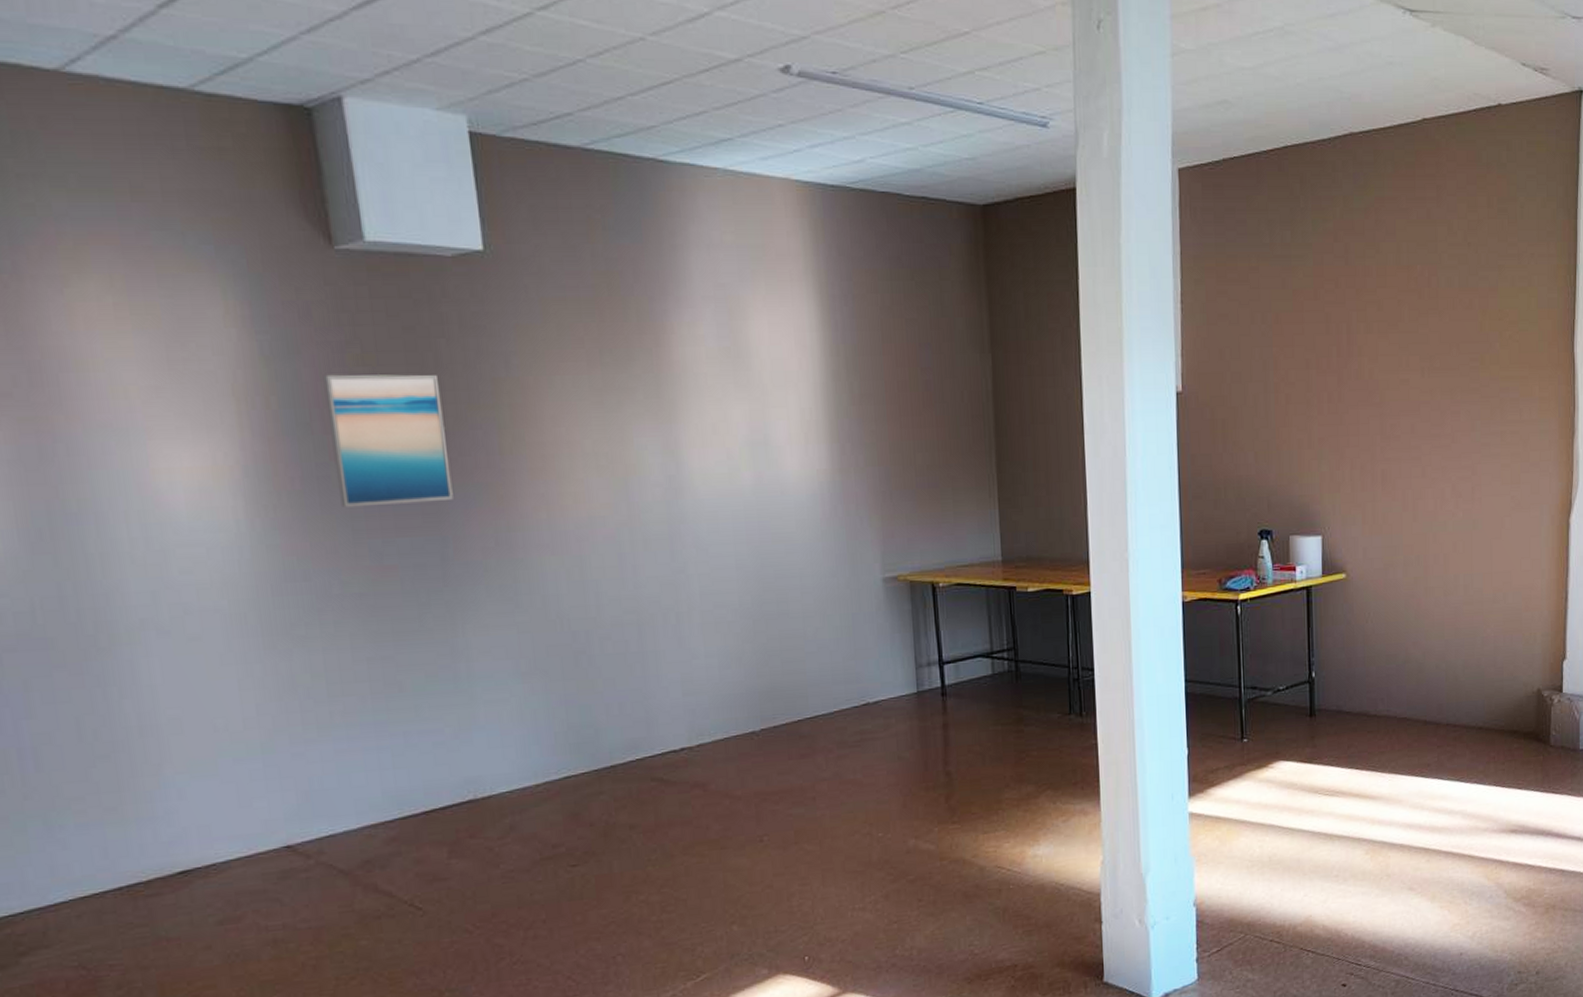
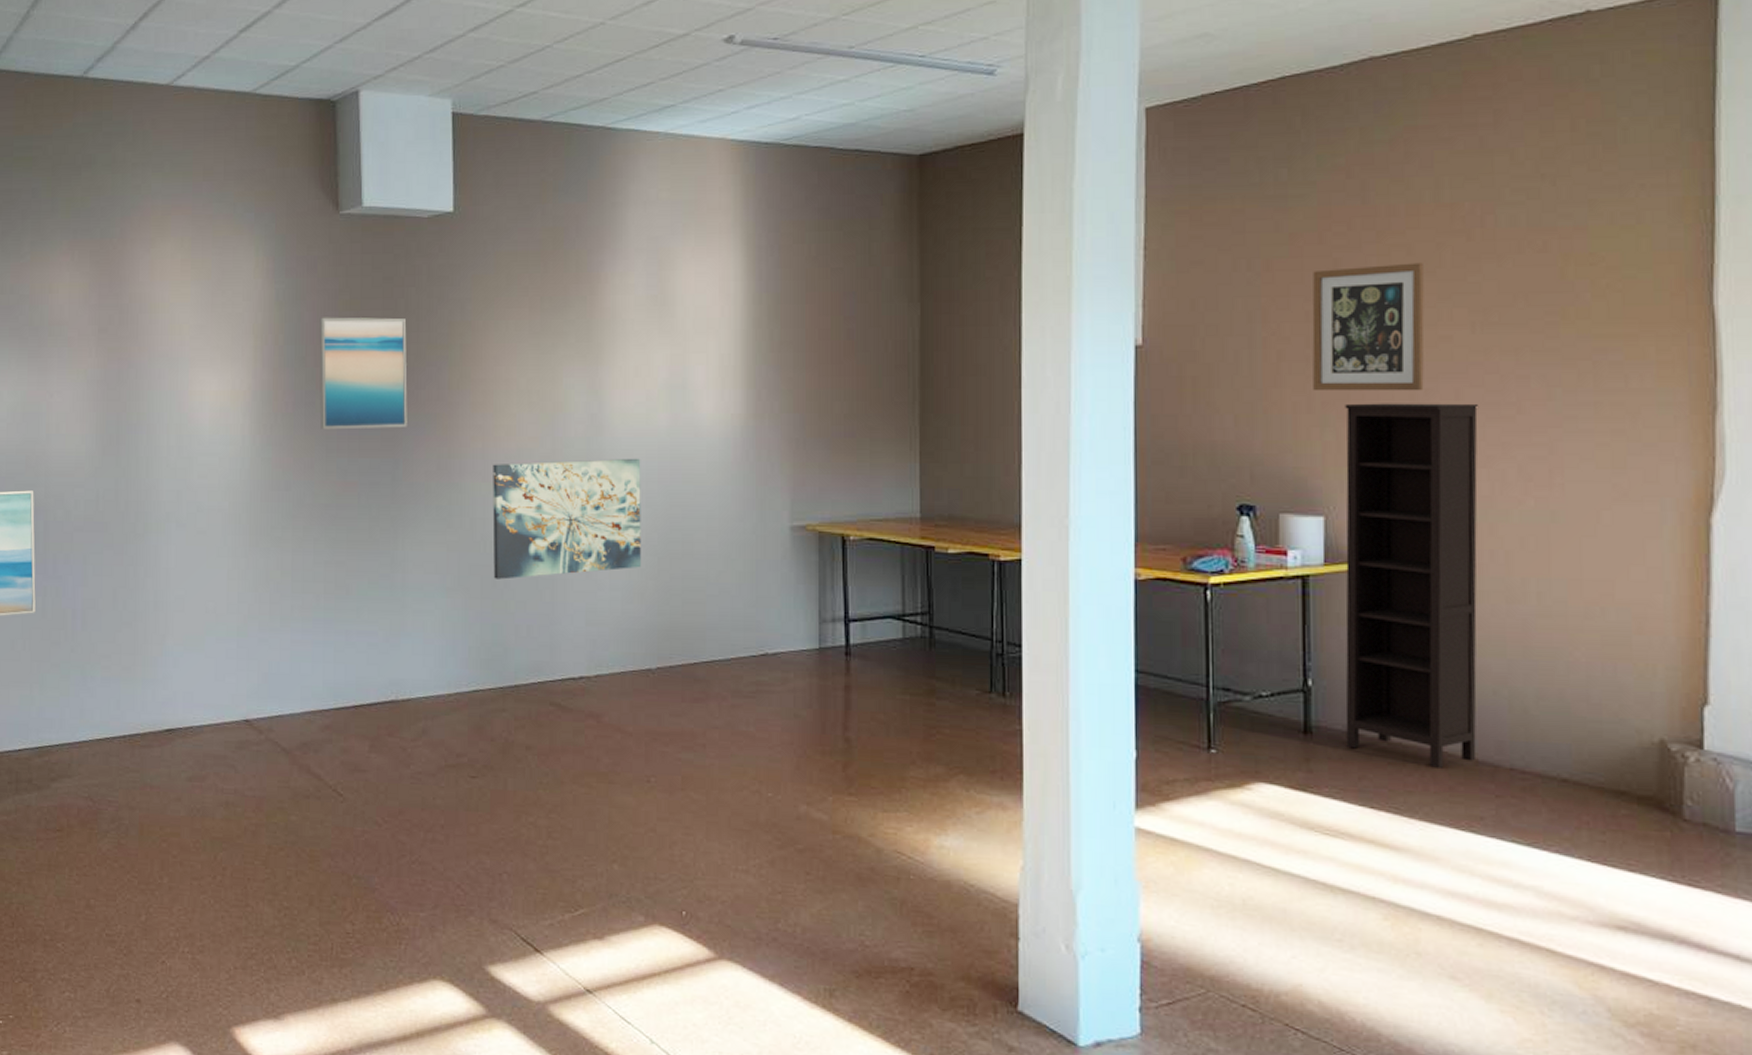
wall art: none [562,519,736,659] -> present [492,458,641,580]
wall art: none [1310,317,1390,429] -> present [1312,262,1425,391]
bookcase: none [1335,435,1426,731] -> present [1345,403,1478,768]

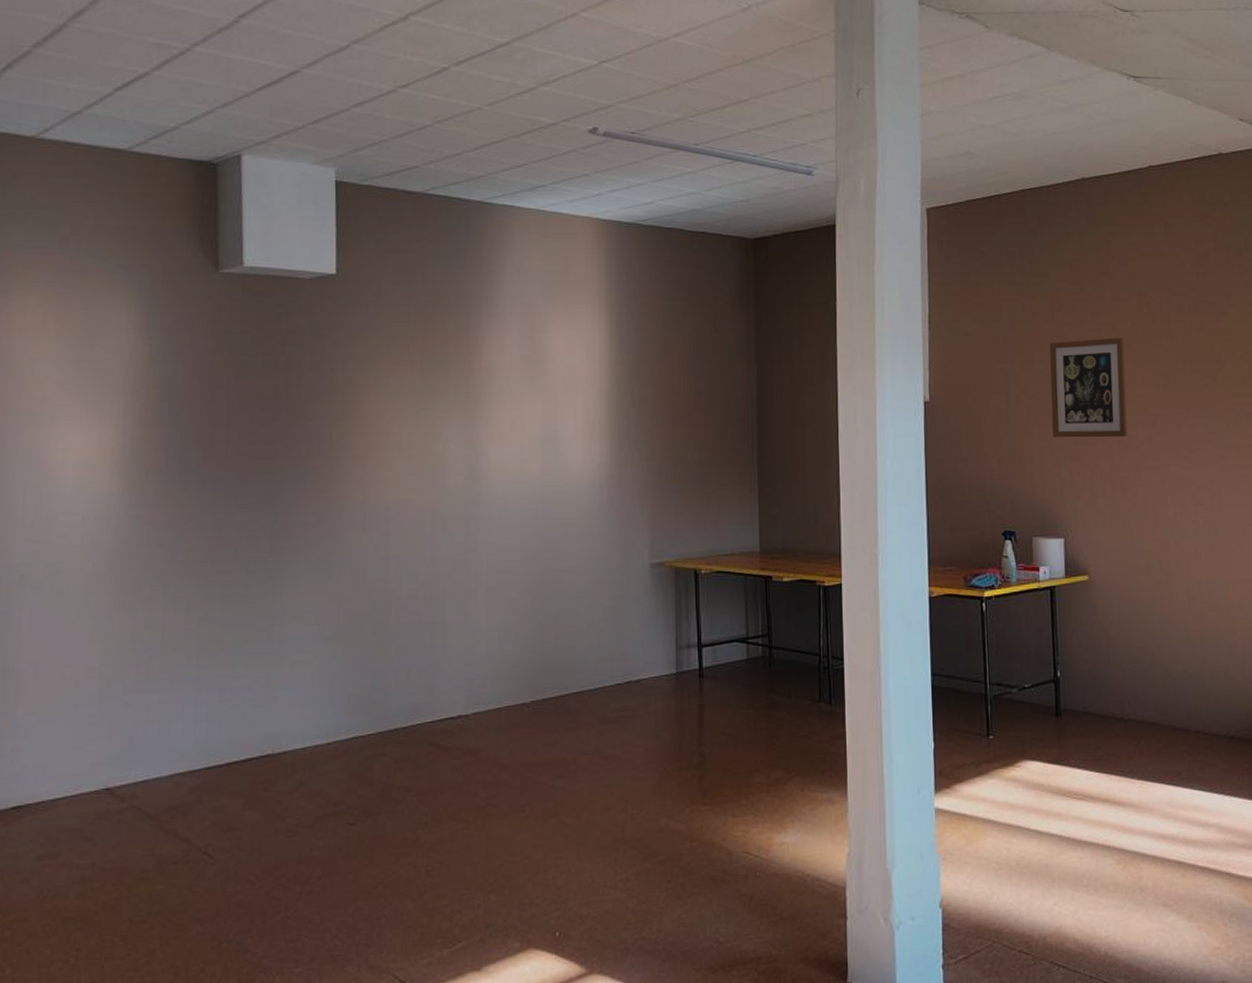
wall art: present [319,317,407,430] -> none [195,373,288,485]
wall art: present [492,458,641,580] -> none [373,505,516,627]
bookcase: present [1345,403,1478,768] -> none [1075,446,1174,736]

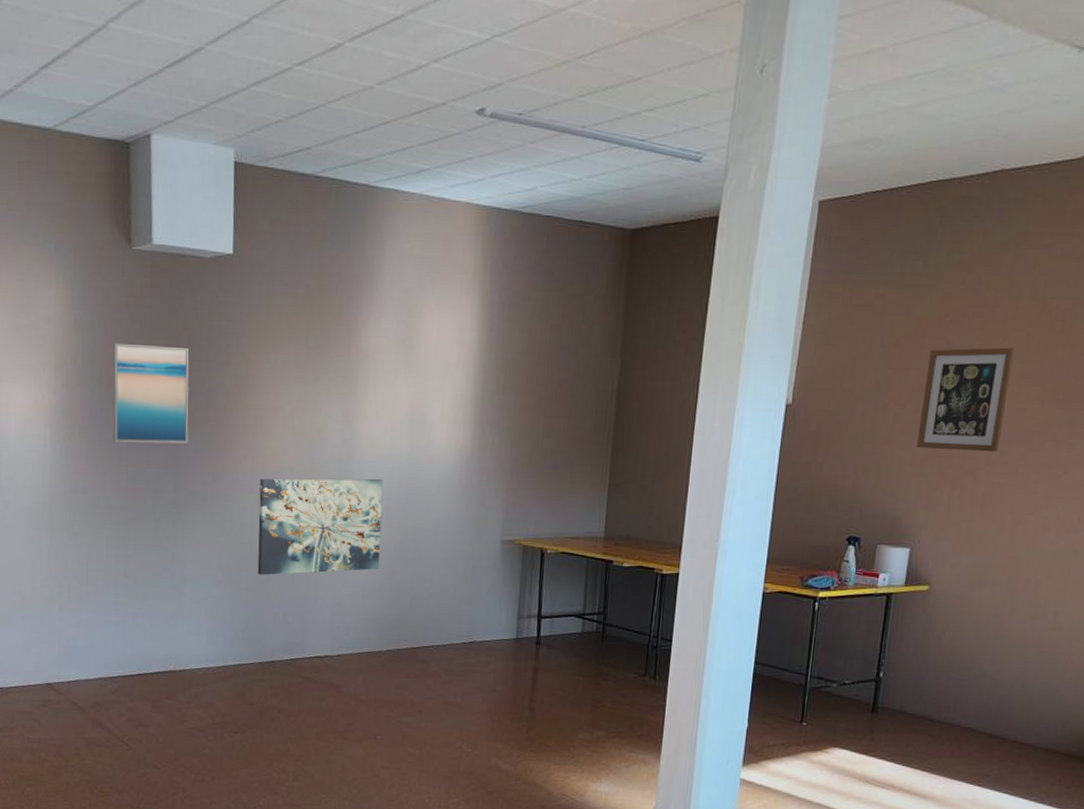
wall art: none [195,373,288,485] -> present [112,343,189,444]
wall art: none [373,505,516,627] -> present [257,478,384,575]

